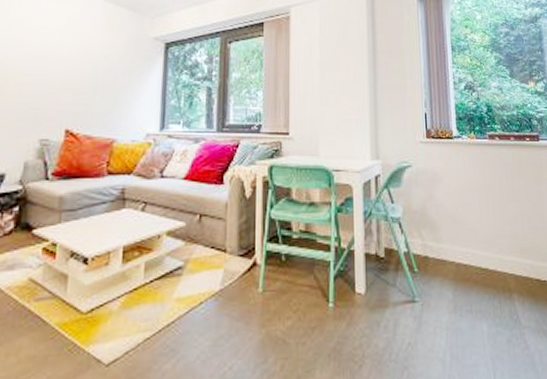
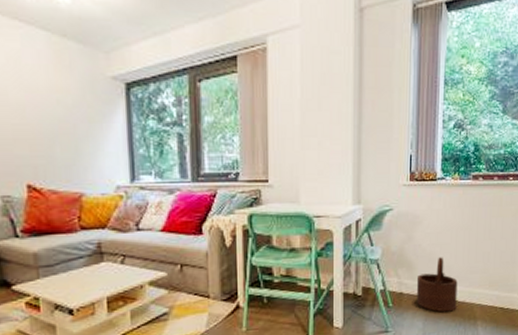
wooden bucket: none [441,218,488,282] -> present [416,257,458,312]

